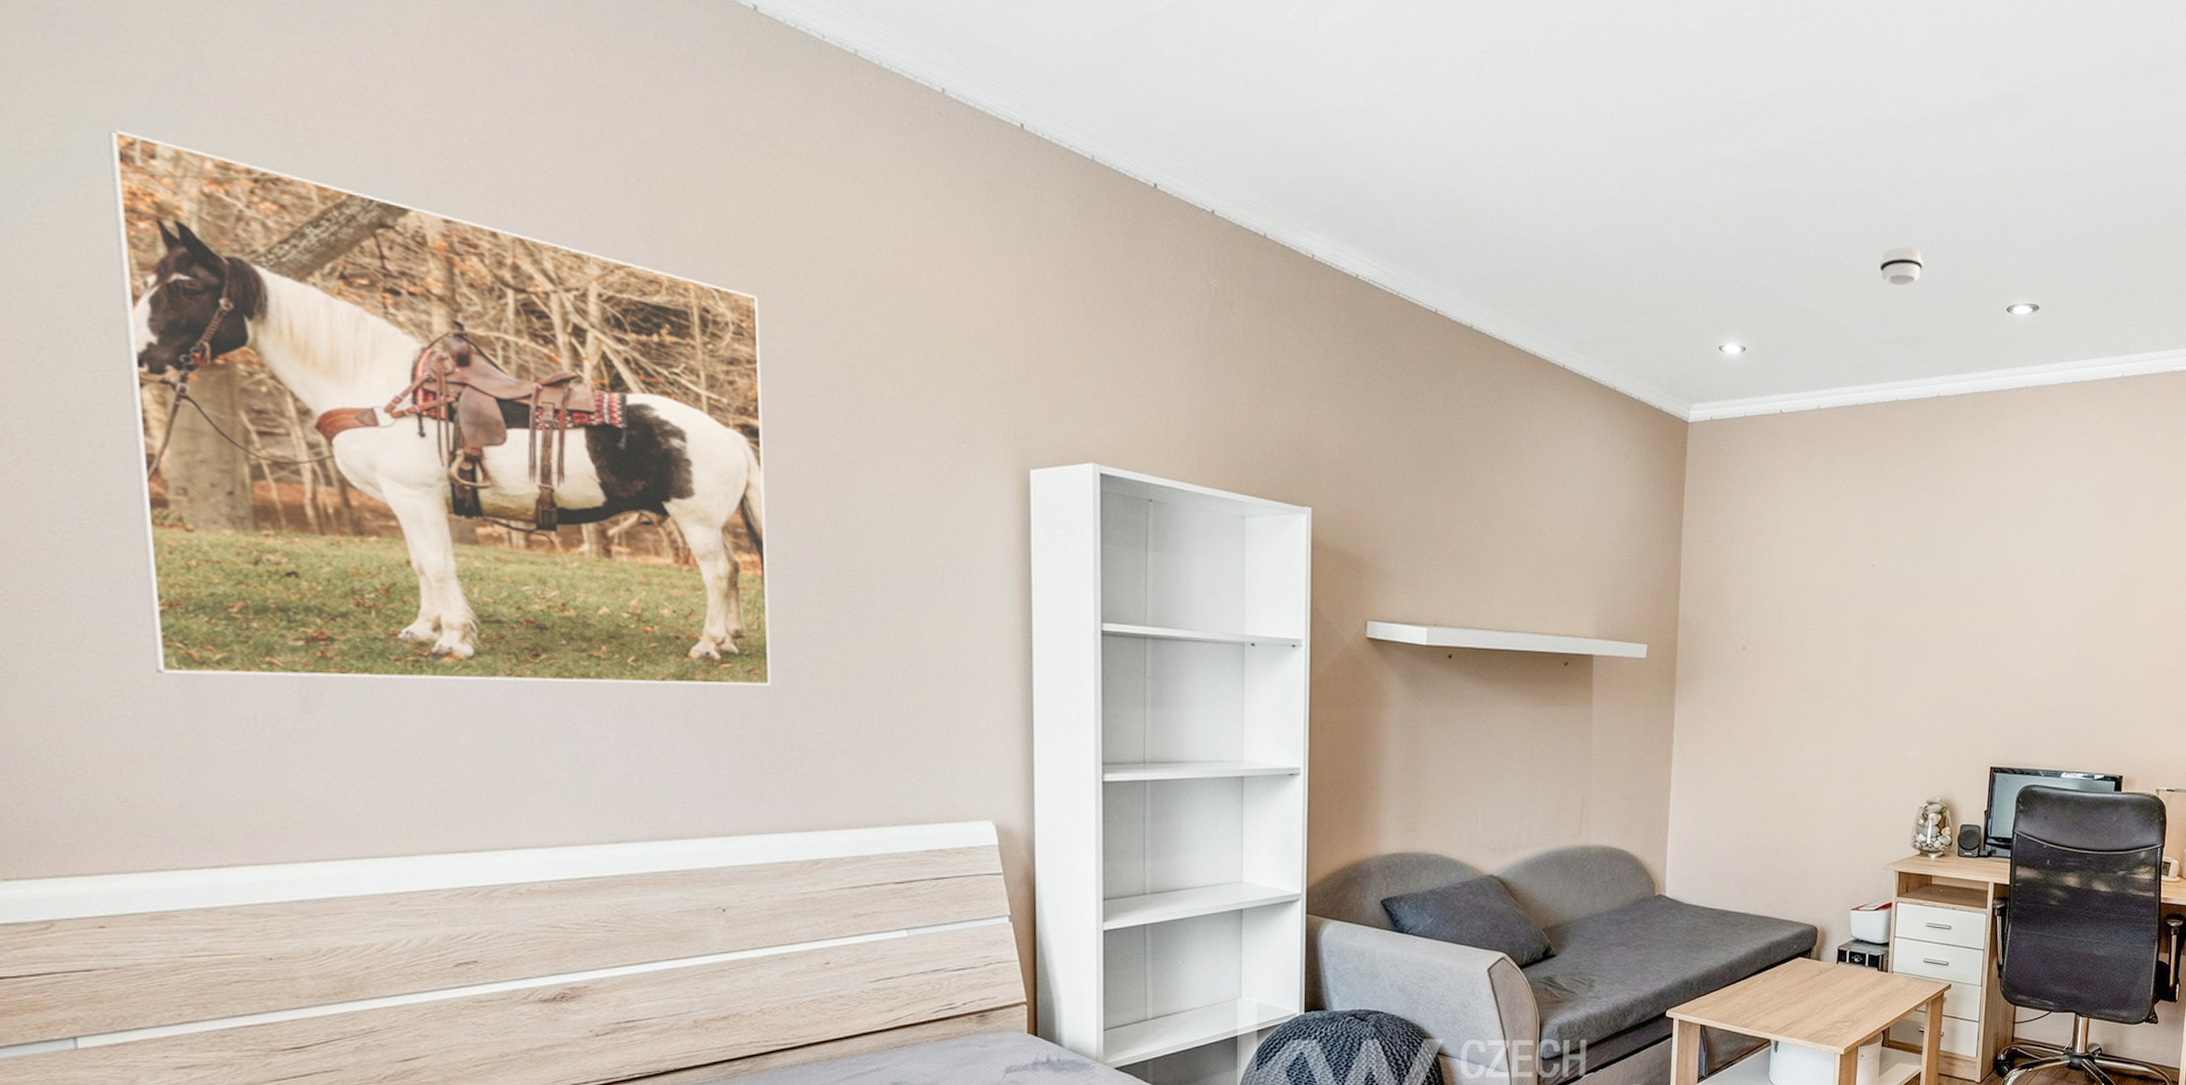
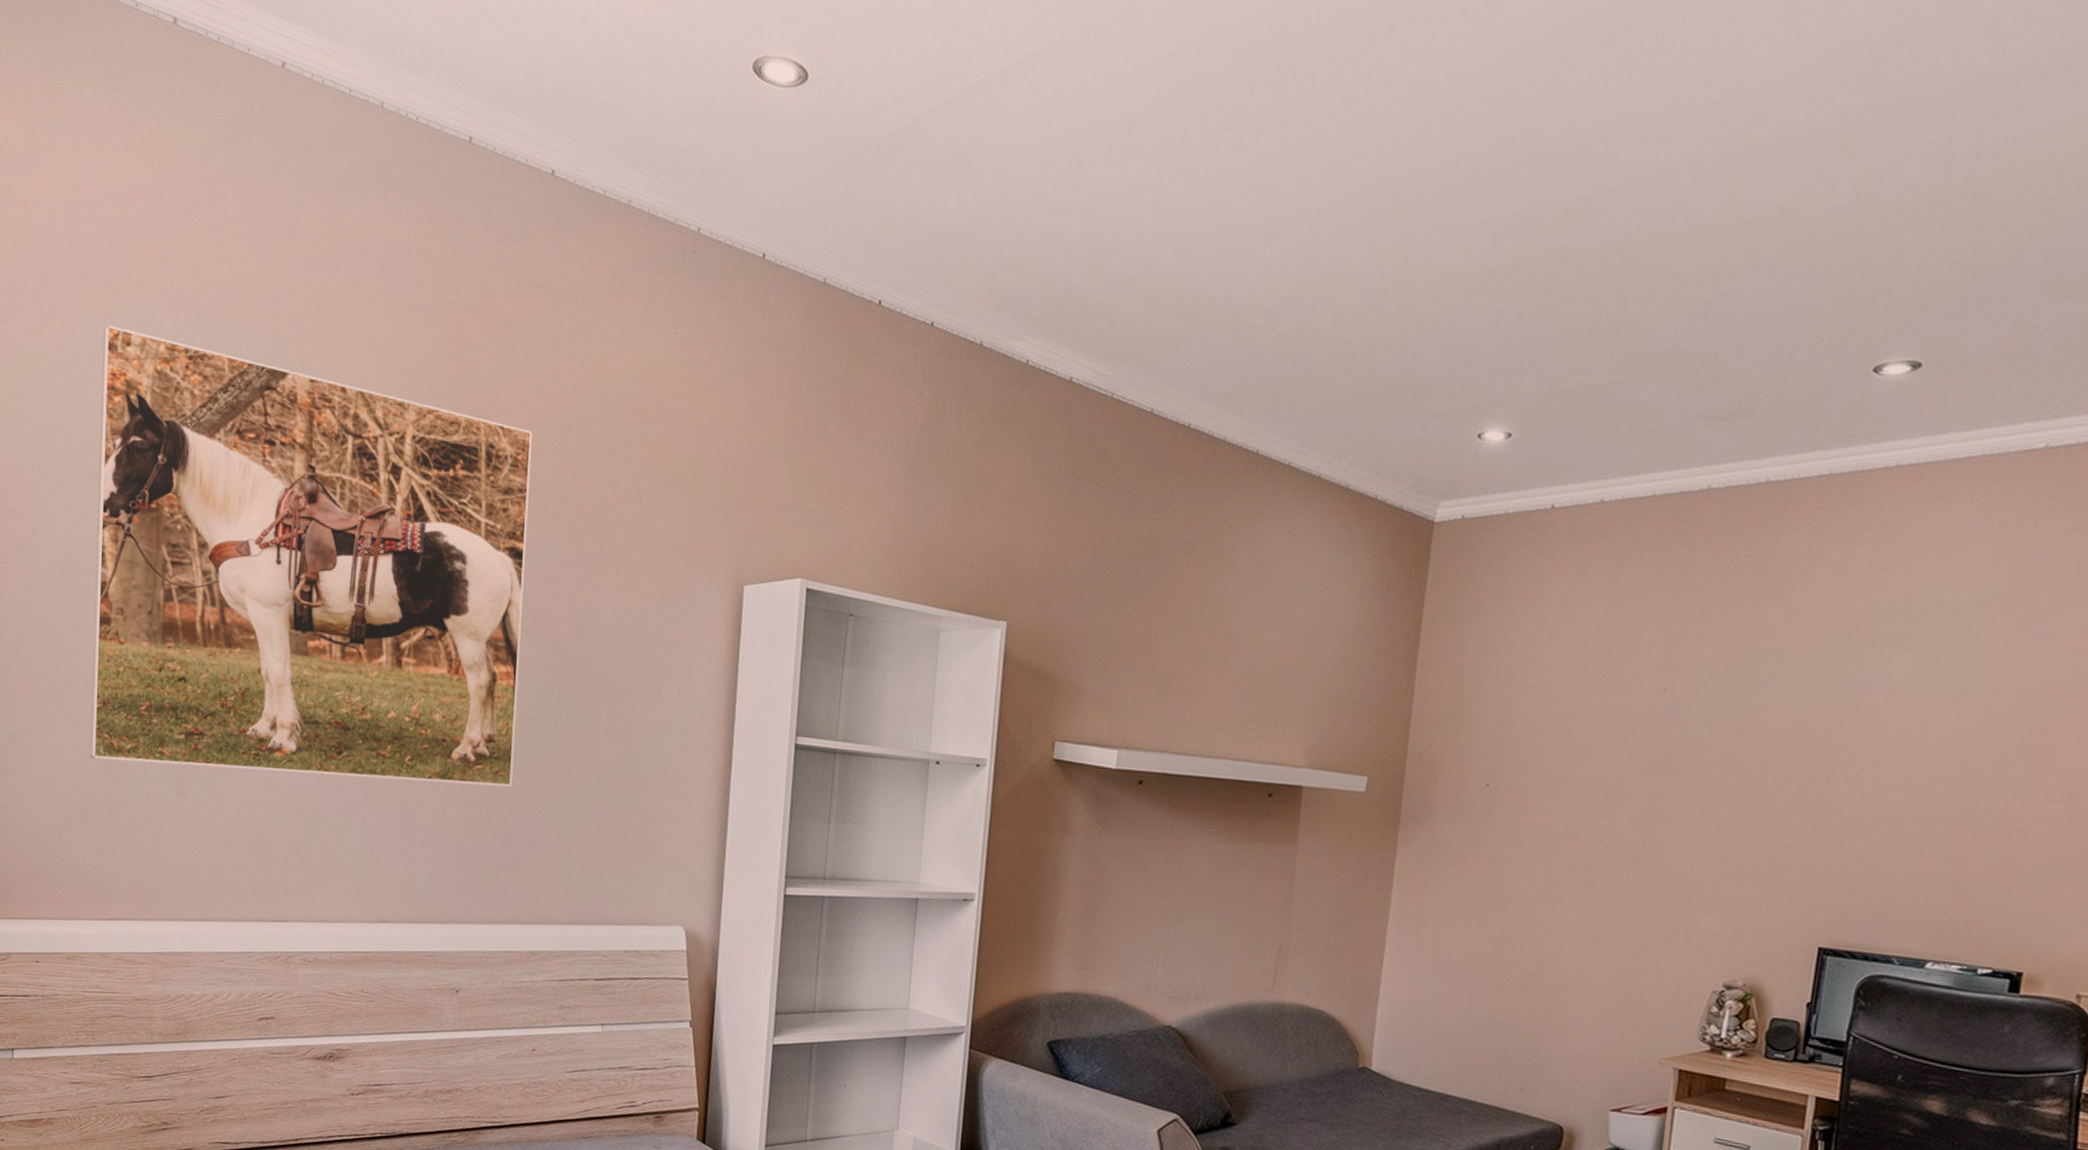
smoke detector: present [1879,247,1924,286] -> none [1694,302,1756,350]

